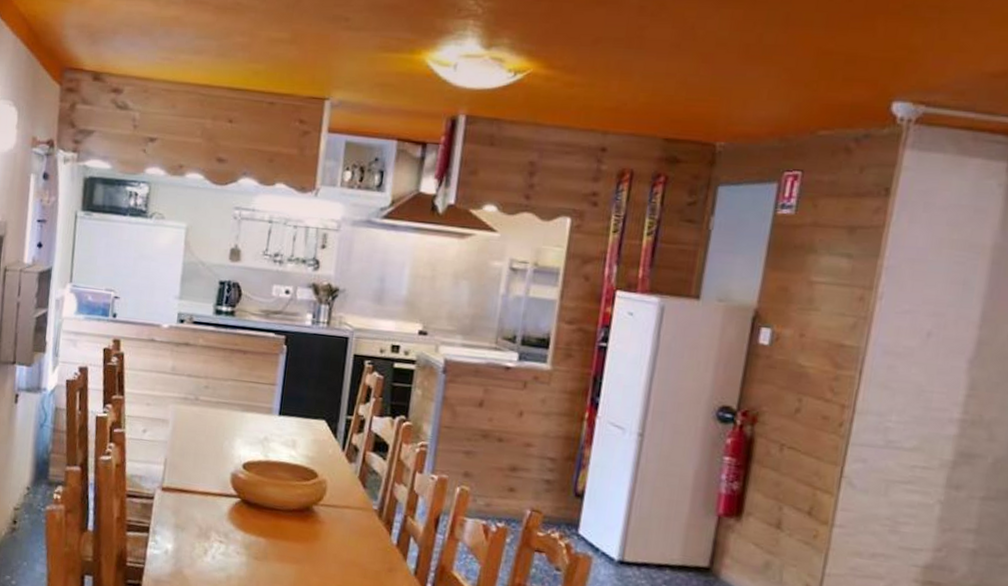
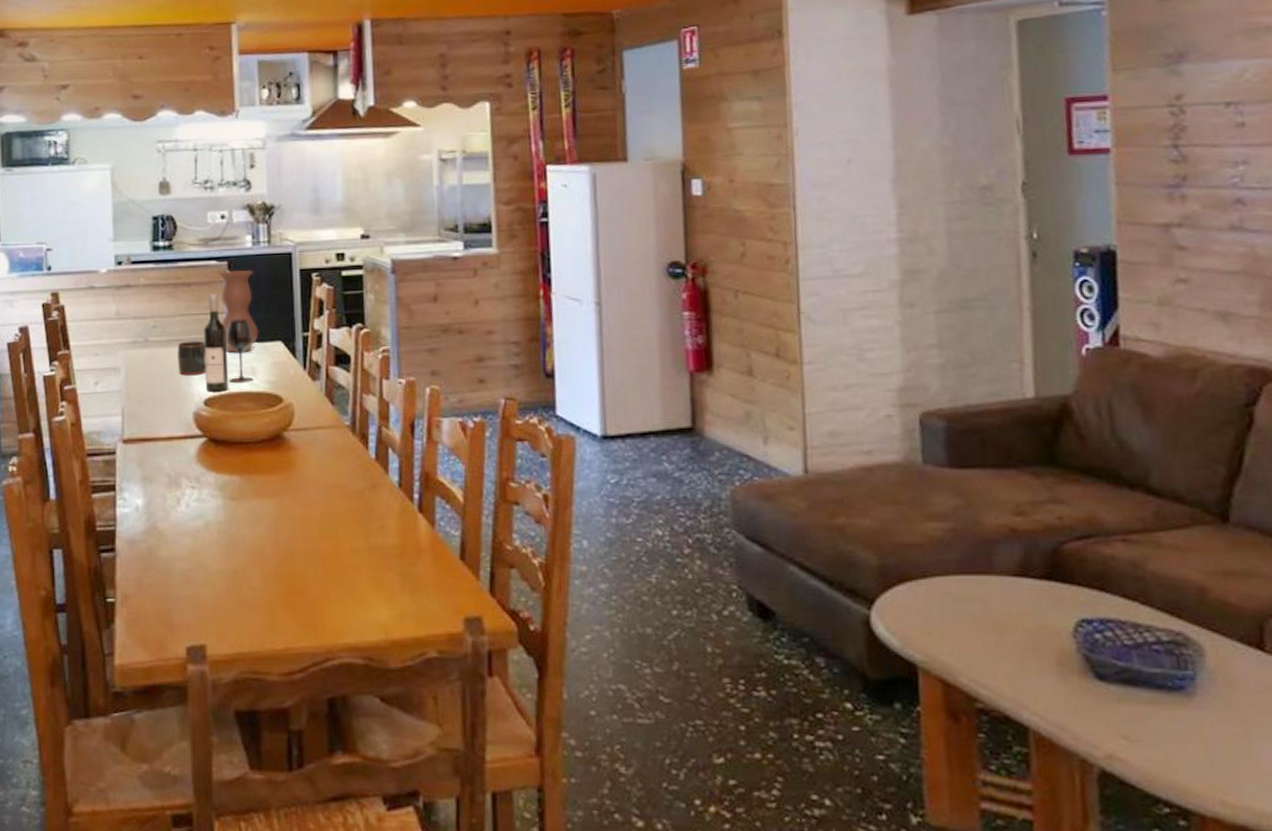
mug: none [223,405,252,439] -> present [177,340,206,376]
bottle: none [246,363,274,459] -> present [204,292,229,392]
wineglass: none [269,393,299,455] -> present [226,319,254,384]
vase: none [271,344,308,425] -> present [218,270,259,354]

